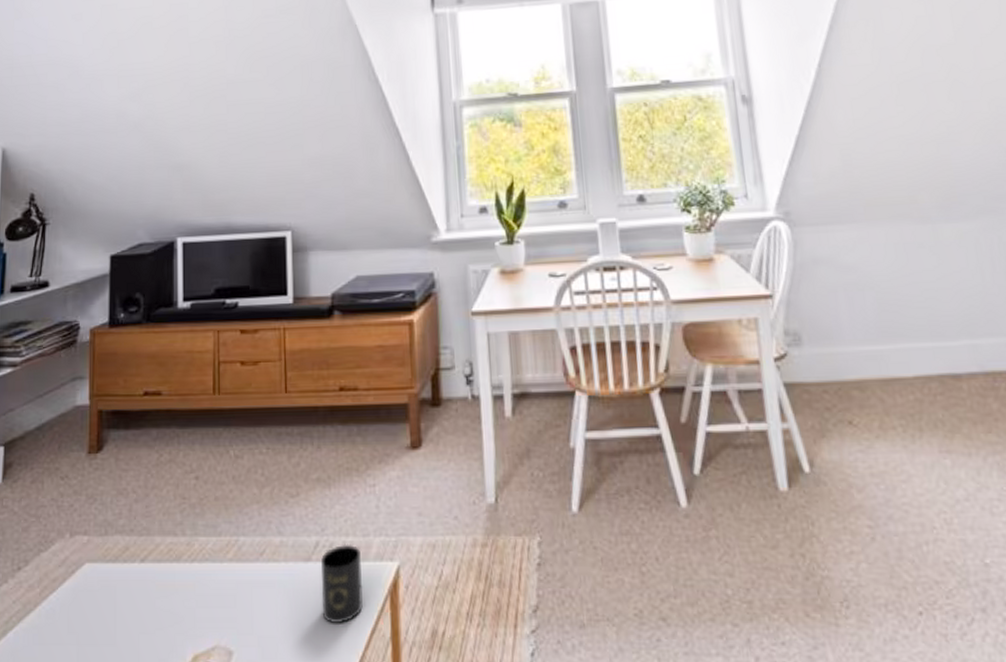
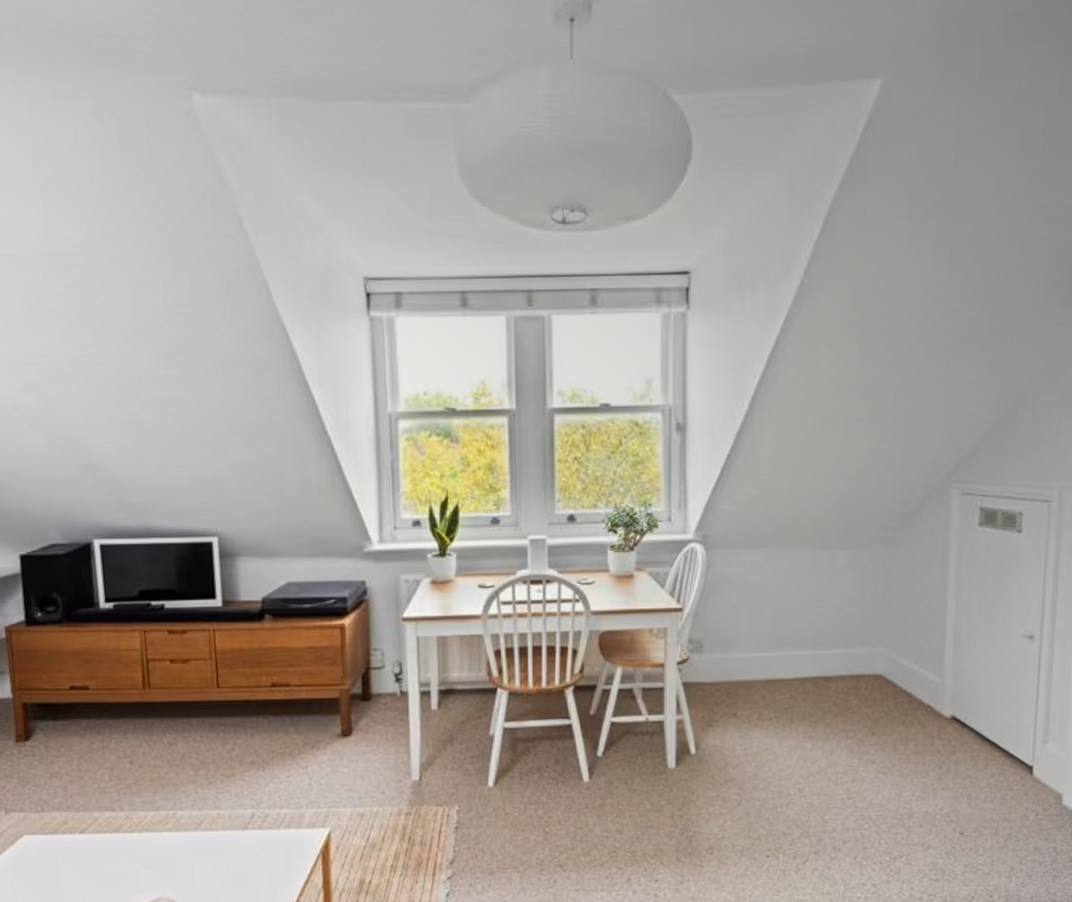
mug: present [320,544,363,624] -> none [256,815,297,878]

